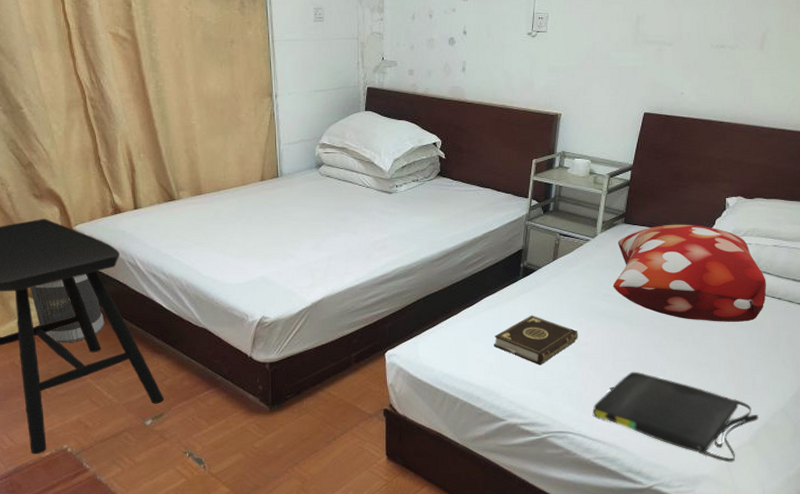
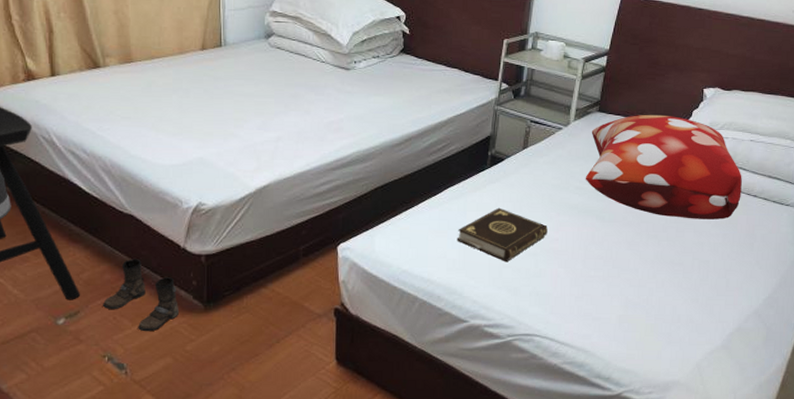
boots: none [183,367,249,431] -> present [103,259,180,332]
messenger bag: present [593,371,759,463] -> none [562,270,732,368]

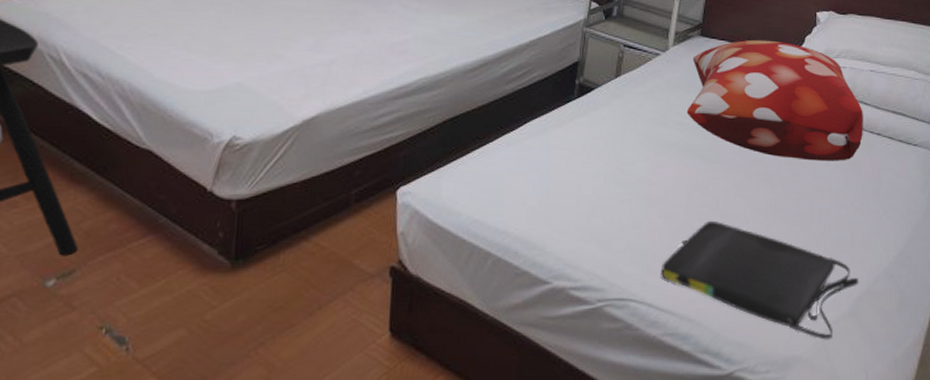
boots: present [103,259,180,332] -> none [105,204,201,296]
book: present [457,207,548,261] -> none [538,145,644,209]
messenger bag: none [562,270,732,368] -> present [661,220,859,340]

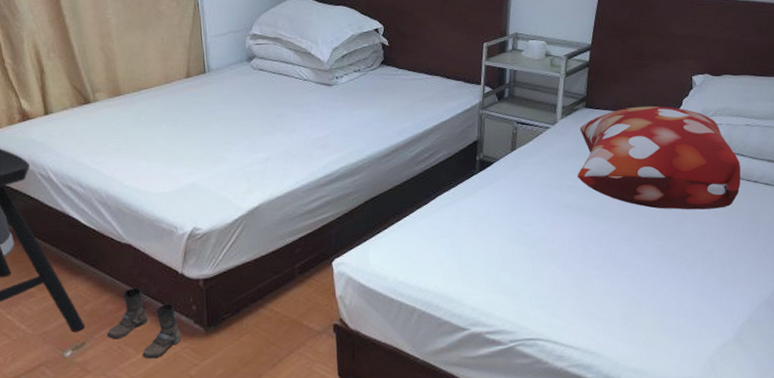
boots: none [105,204,201,296] -> present [107,287,182,359]
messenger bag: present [661,220,859,340] -> none [564,268,742,363]

